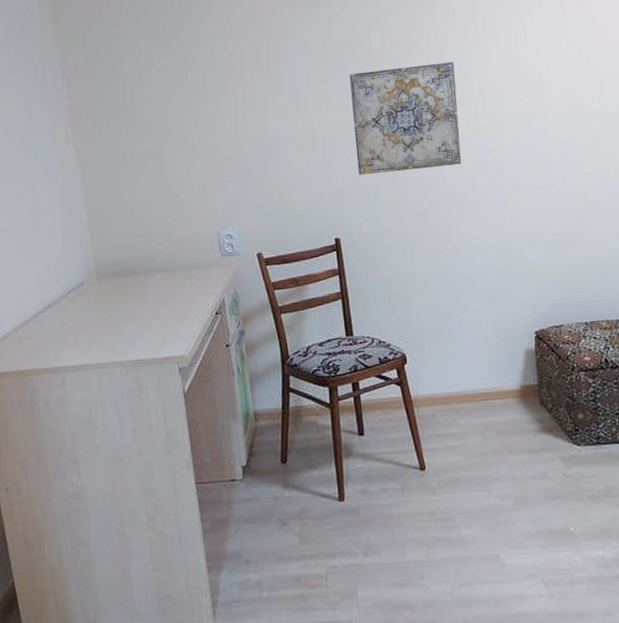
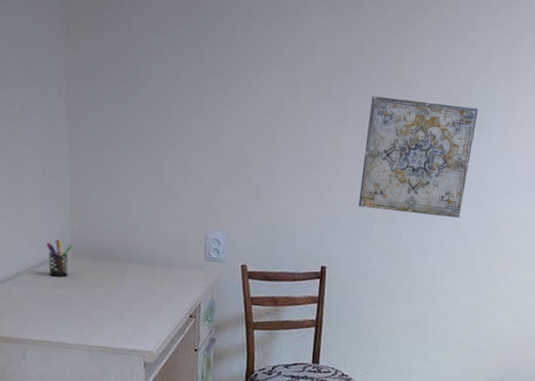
pen holder: none [71,266,96,302] -> present [46,239,73,277]

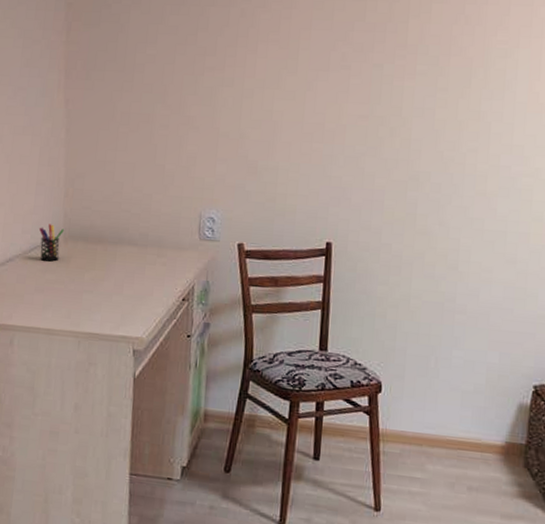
wall art: present [358,95,479,218] -> none [366,63,498,184]

